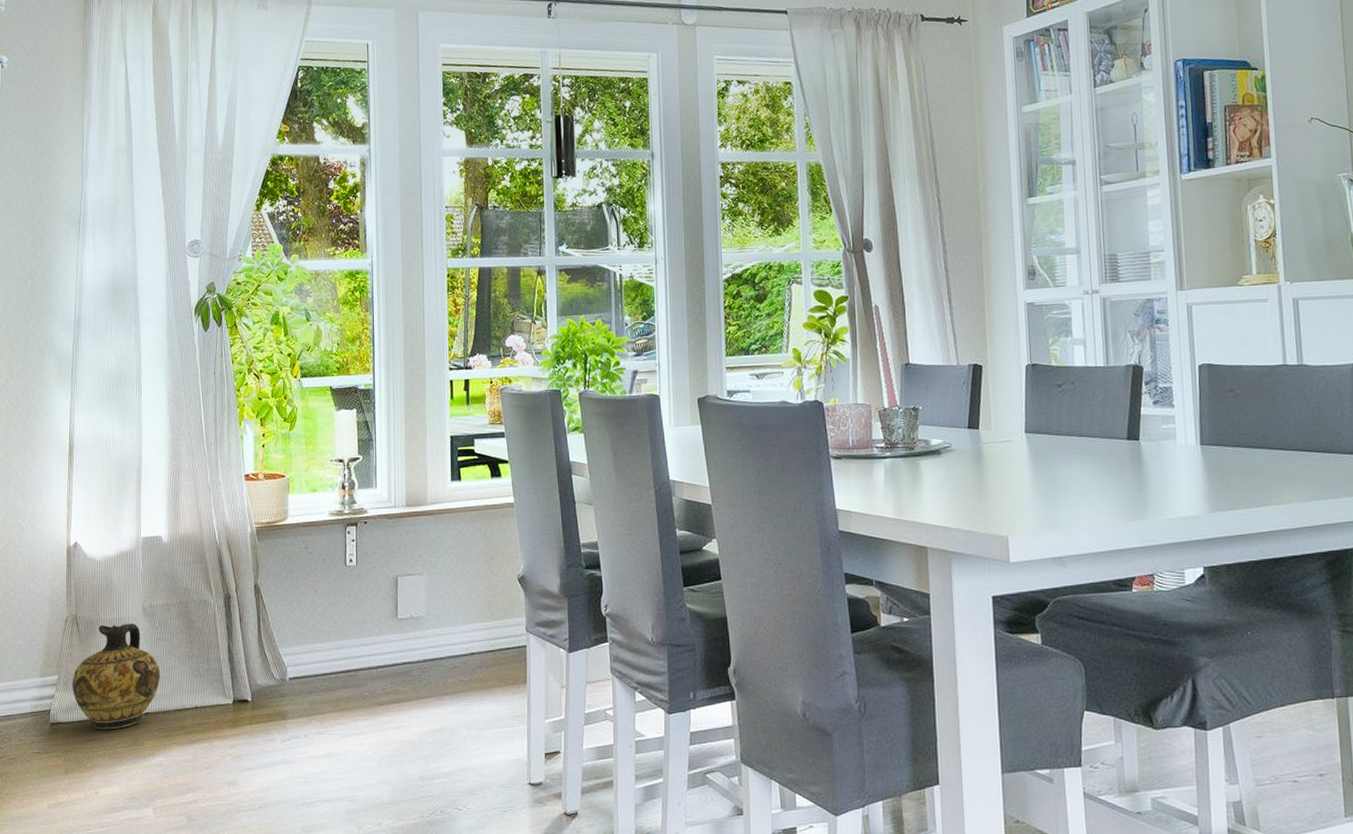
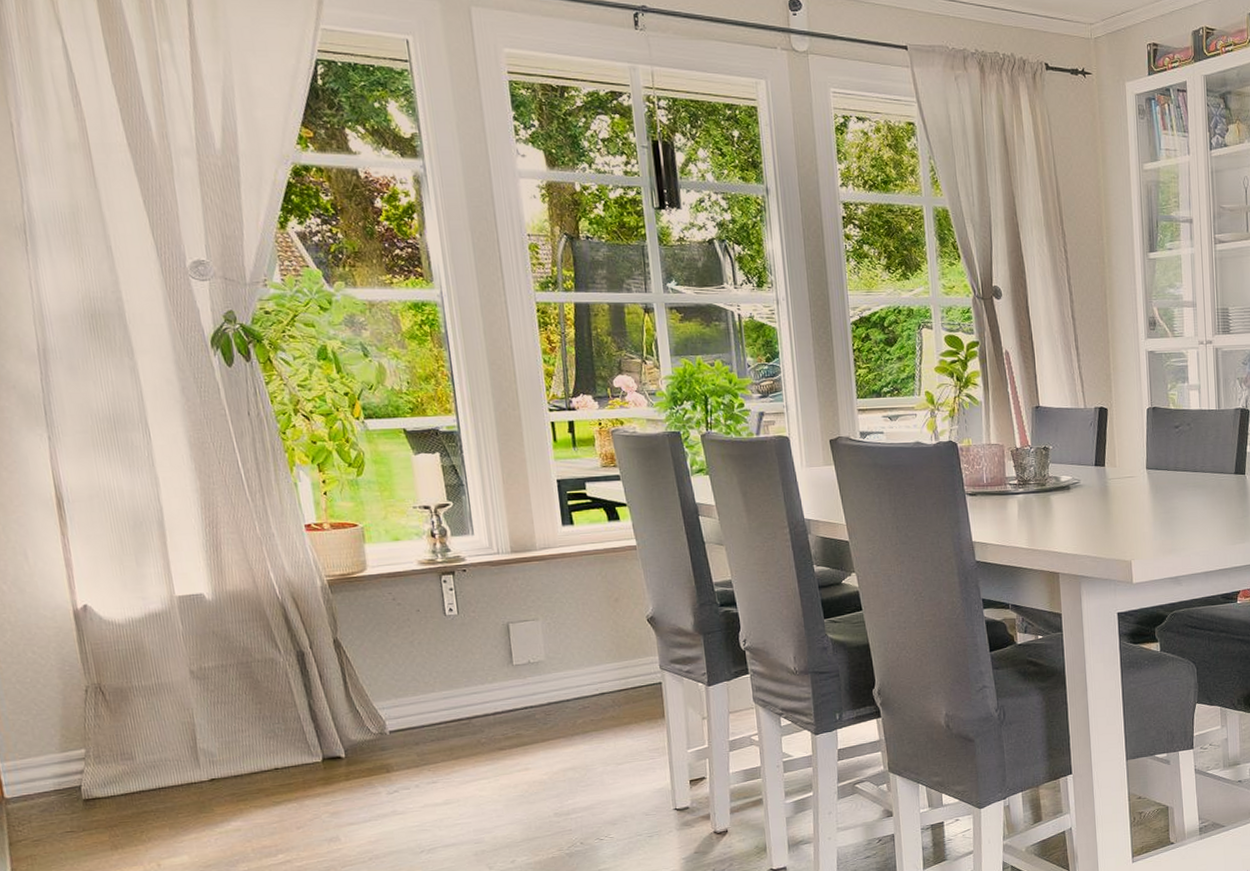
ceramic jug: present [71,624,161,730] -> none [105,688,226,801]

